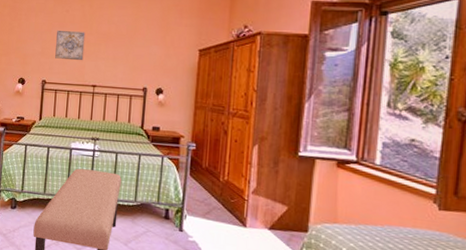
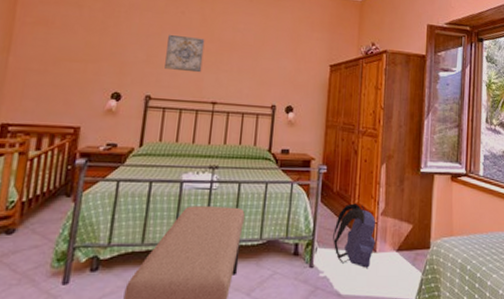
backpack: none [201,179,246,240] -> present [333,203,376,268]

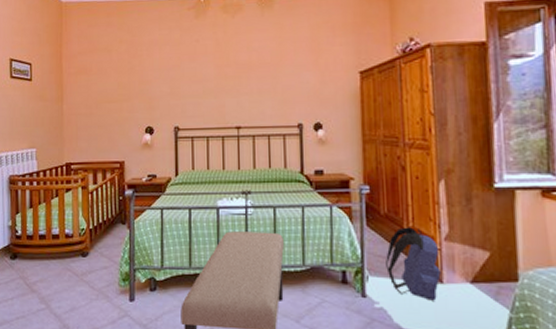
wall art: present [165,34,205,73] -> none [187,64,222,99]

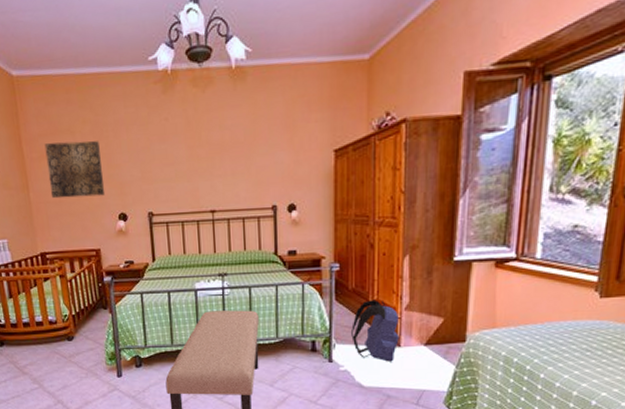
wall art: none [82,58,135,111] -> present [44,141,105,199]

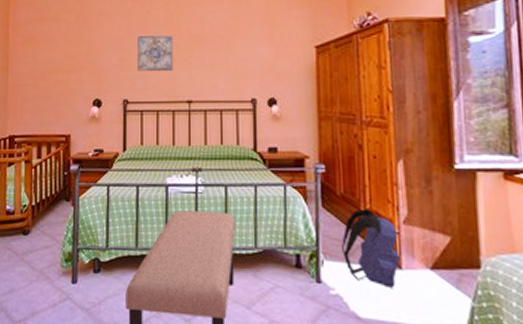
wall art: present [44,141,105,199] -> none [28,28,83,82]
wall art: none [157,144,196,183] -> present [138,35,174,72]

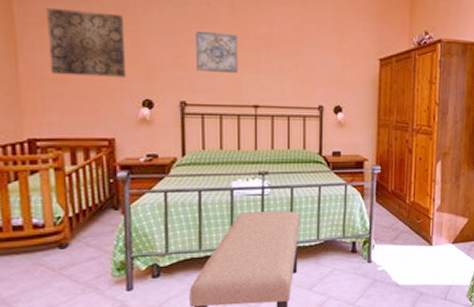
wall art: none [28,28,83,82] -> present [46,8,127,78]
backpack: present [342,209,400,288] -> none [389,201,432,260]

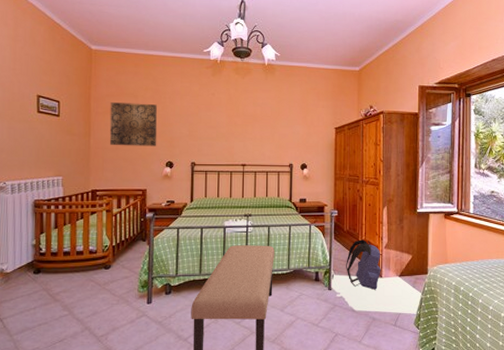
wall art: present [196,30,238,74] -> none [203,112,232,142]
backpack: none [389,201,432,260] -> present [346,239,381,290]

